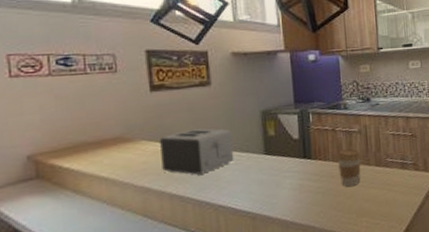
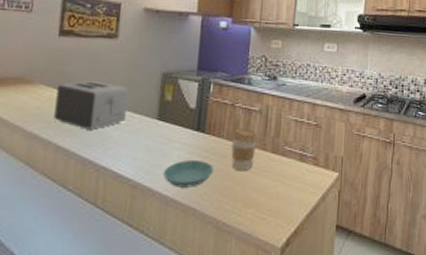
saucer: none [279,184,326,211] -> present [163,159,214,188]

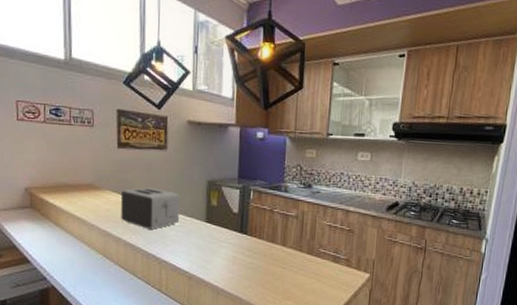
saucer: present [163,159,214,188] -> none [214,257,256,281]
coffee cup: present [231,128,258,172] -> none [271,231,295,269]

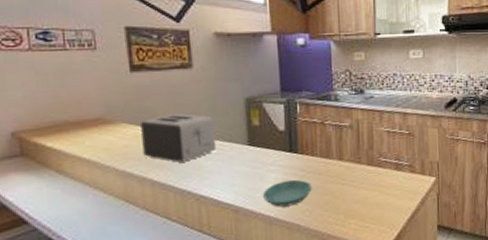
saucer: none [214,257,256,281] -> present [263,179,312,207]

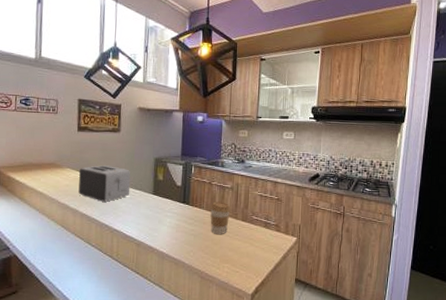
saucer: present [263,179,312,207] -> none [160,225,197,246]
coffee cup: none [325,144,352,186] -> present [210,201,231,235]

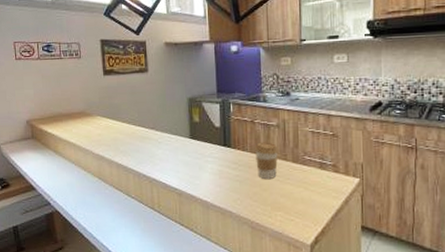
toaster: present [78,165,131,202] -> none [110,110,166,150]

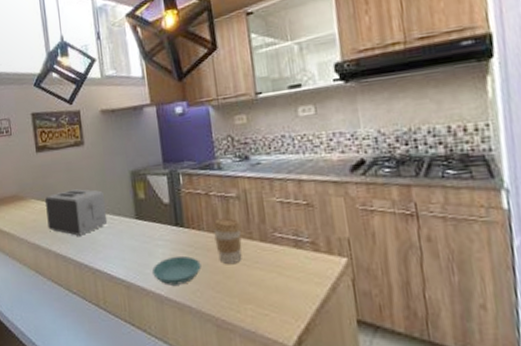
toaster: none [110,110,166,150] -> present [45,189,108,236]
saucer: none [202,170,243,194] -> present [152,255,201,285]

